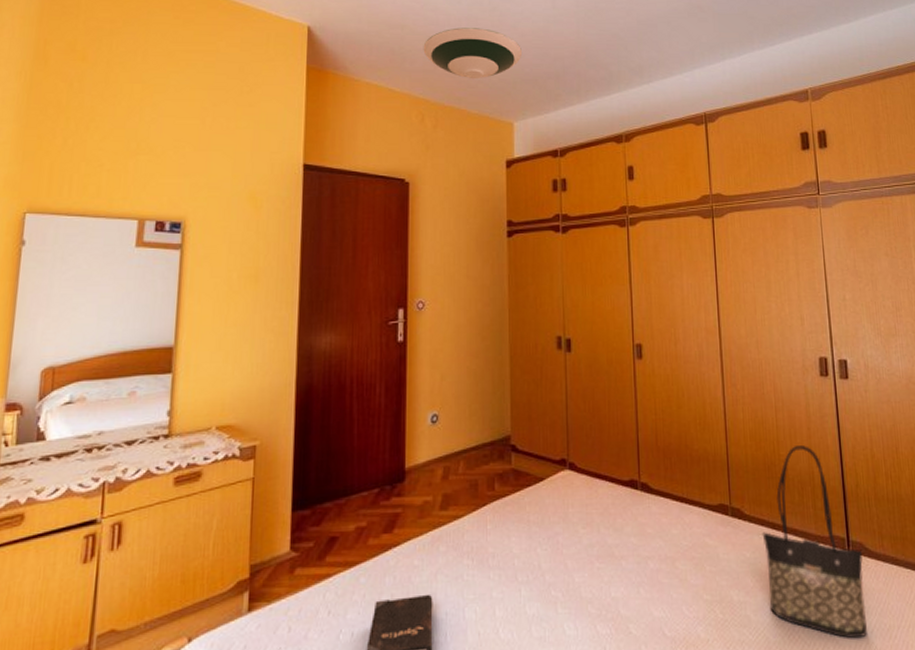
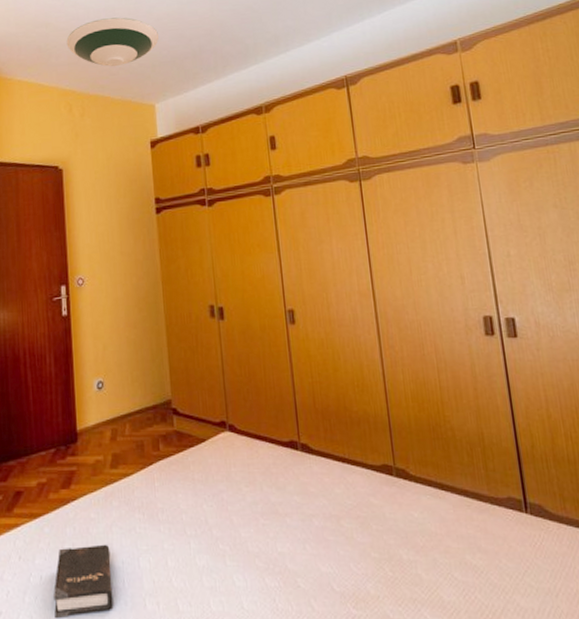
tote bag: present [762,445,867,639] -> none [430,406,551,602]

